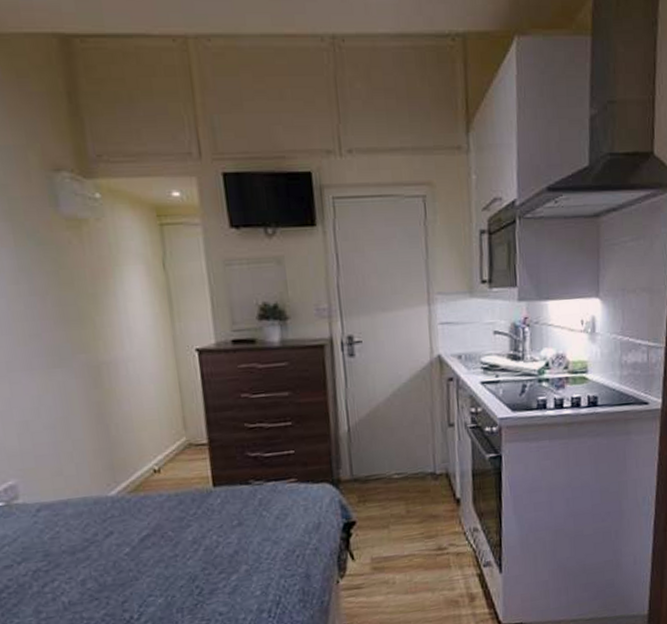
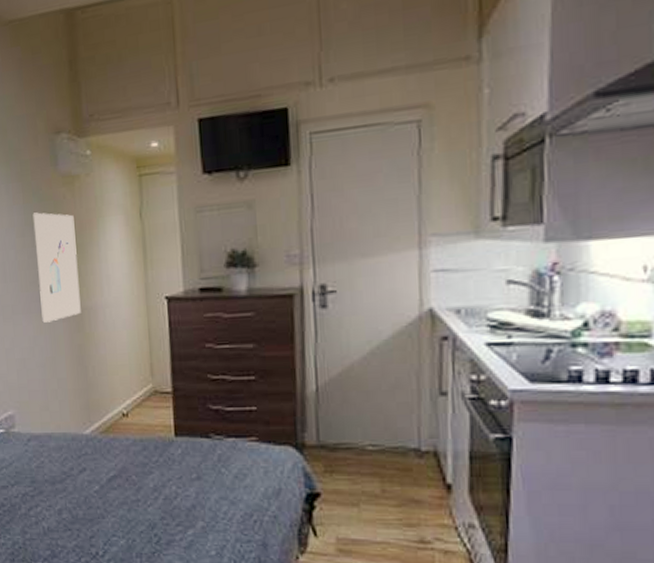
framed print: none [28,257,98,380] -> present [33,212,81,323]

